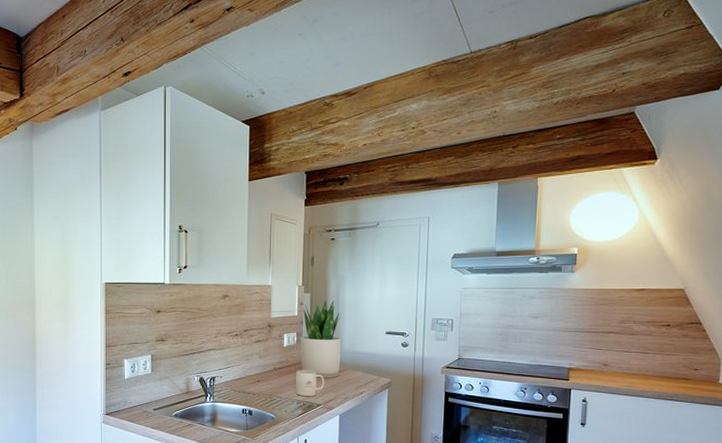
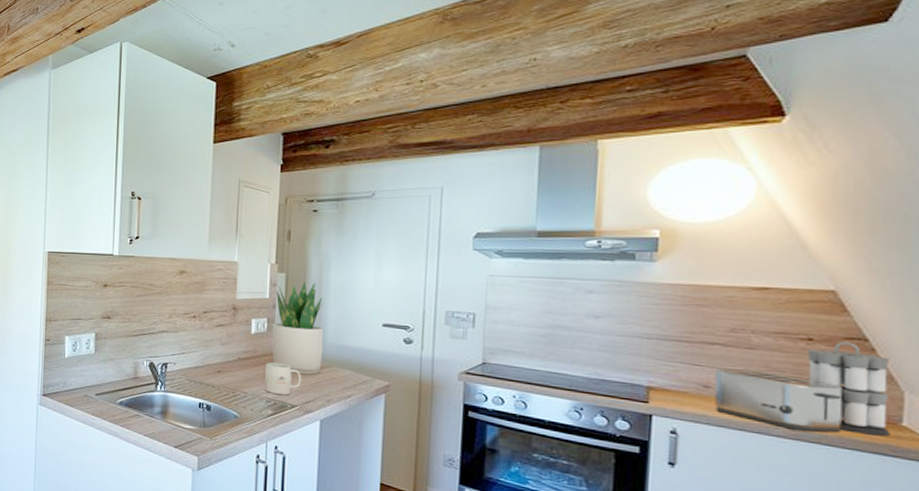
toaster: none [610,350,687,393] -> present [714,368,844,433]
spice rack: none [666,326,713,391] -> present [807,341,890,436]

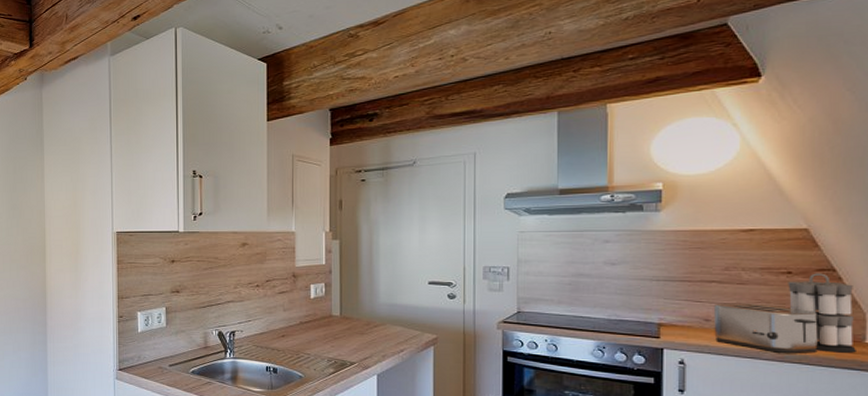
mug: present [264,362,302,396] -> none [324,324,359,354]
planter: present [271,281,324,375] -> none [329,246,377,333]

